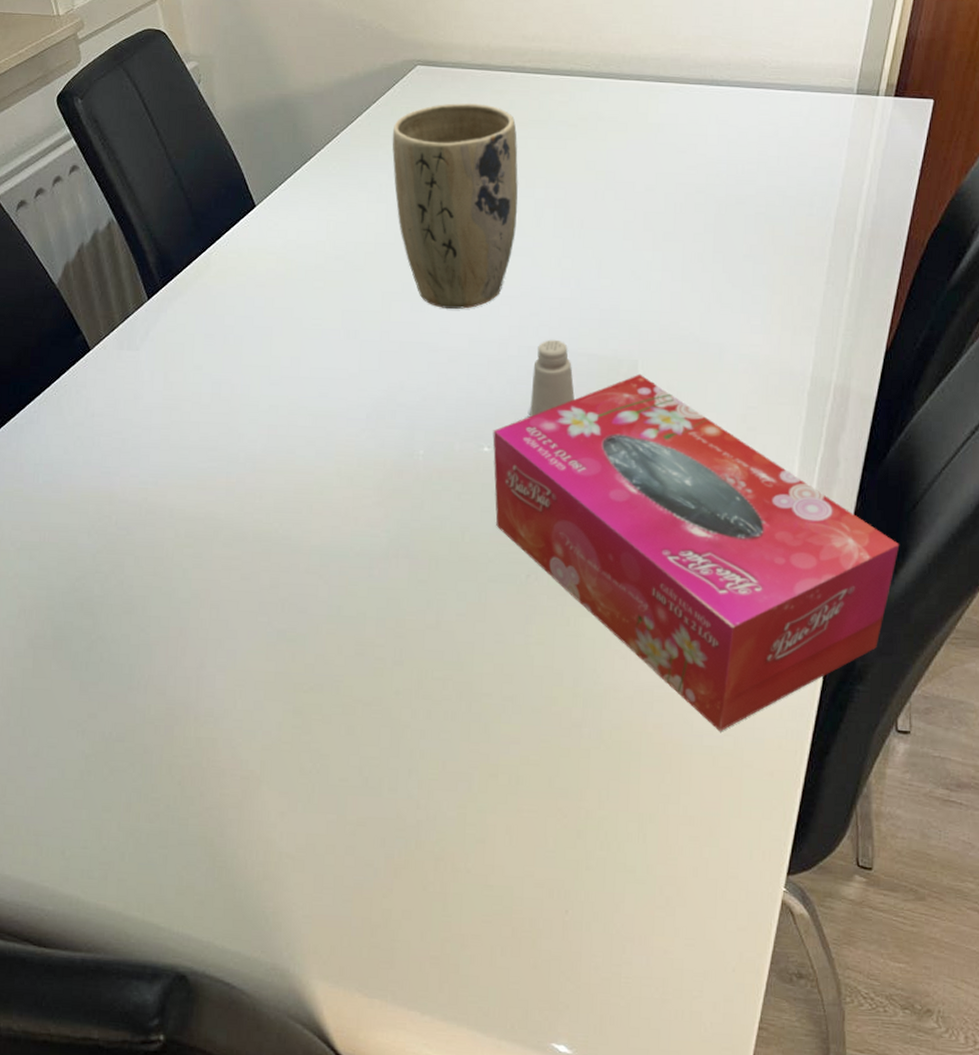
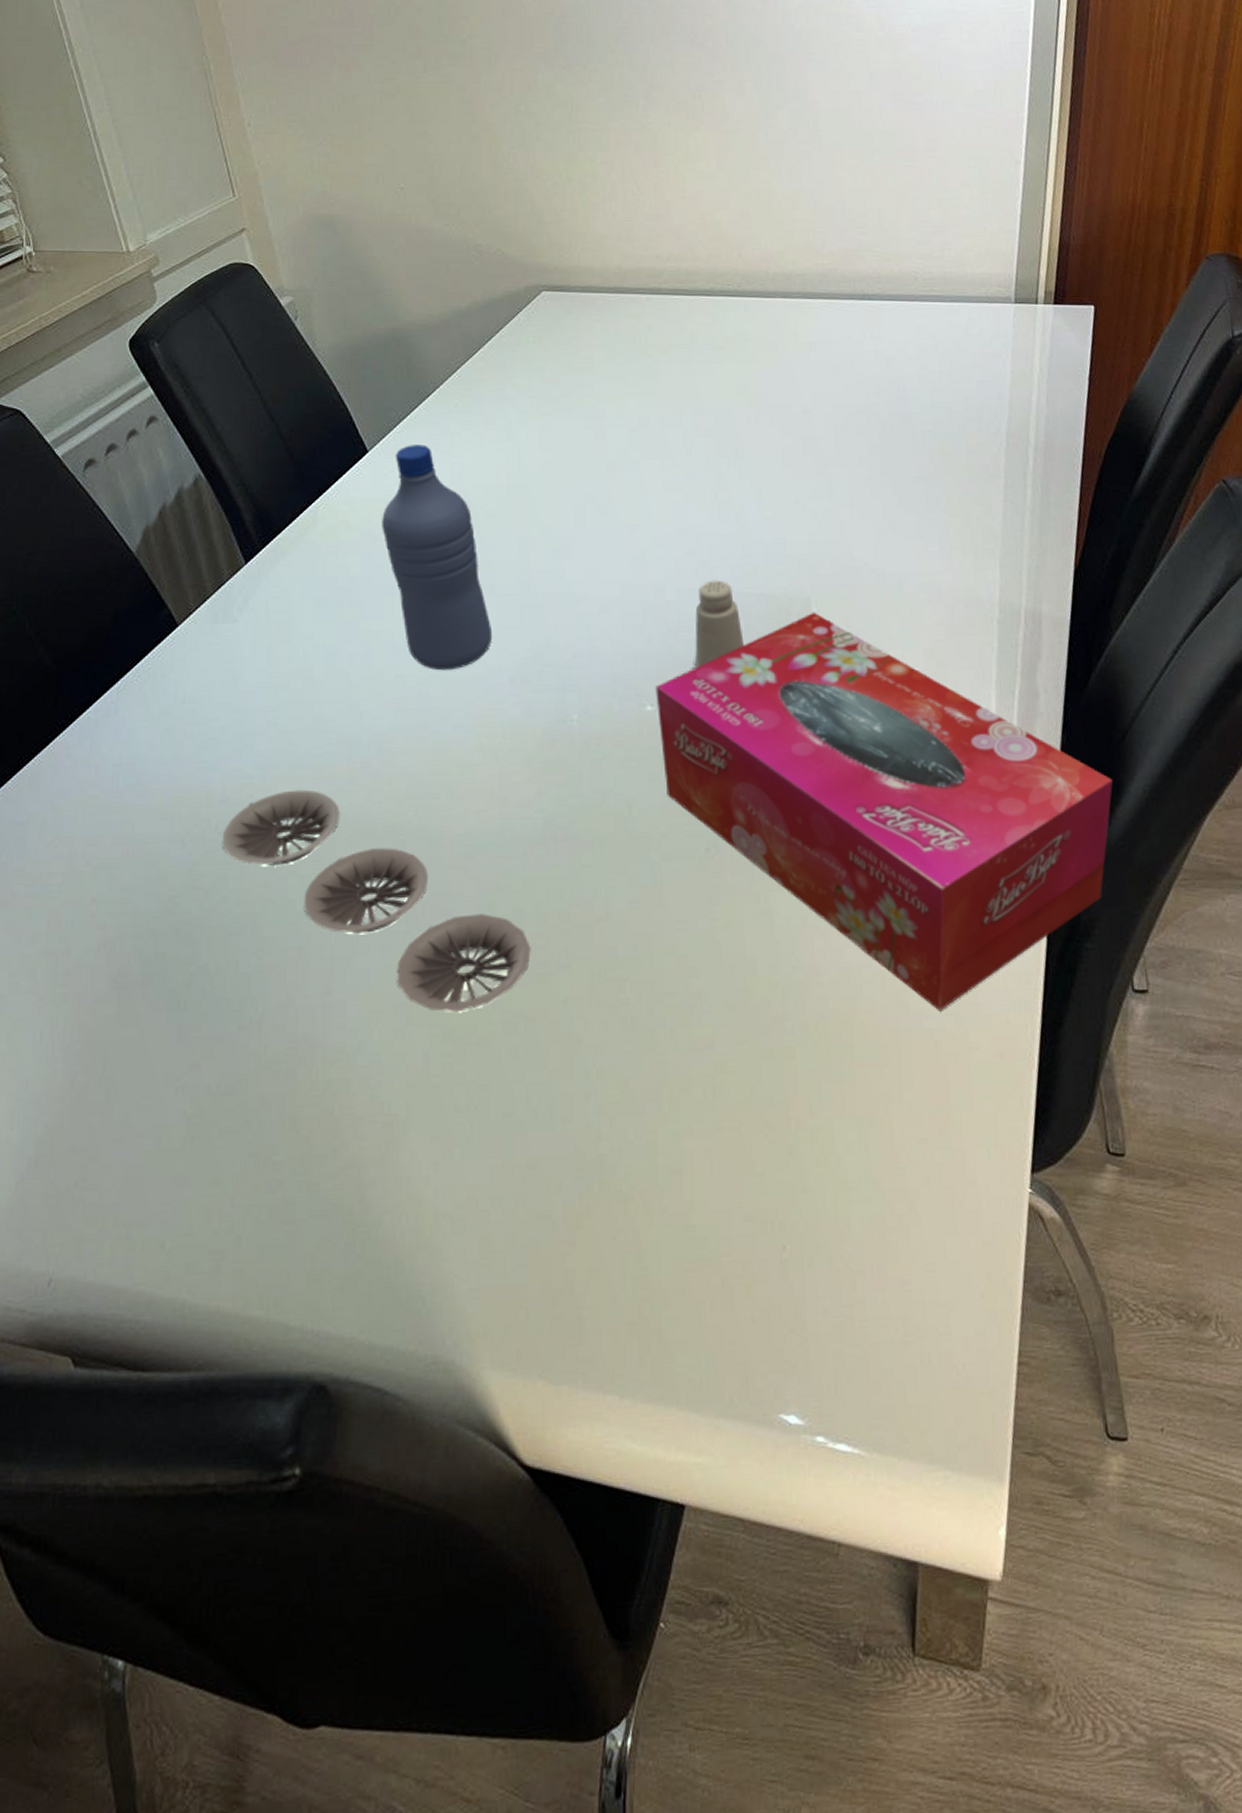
plate: none [120,496,371,693] -> present [222,789,531,1012]
water bottle: none [264,202,355,404] -> present [382,444,493,671]
plant pot: present [392,103,518,309] -> none [519,329,665,553]

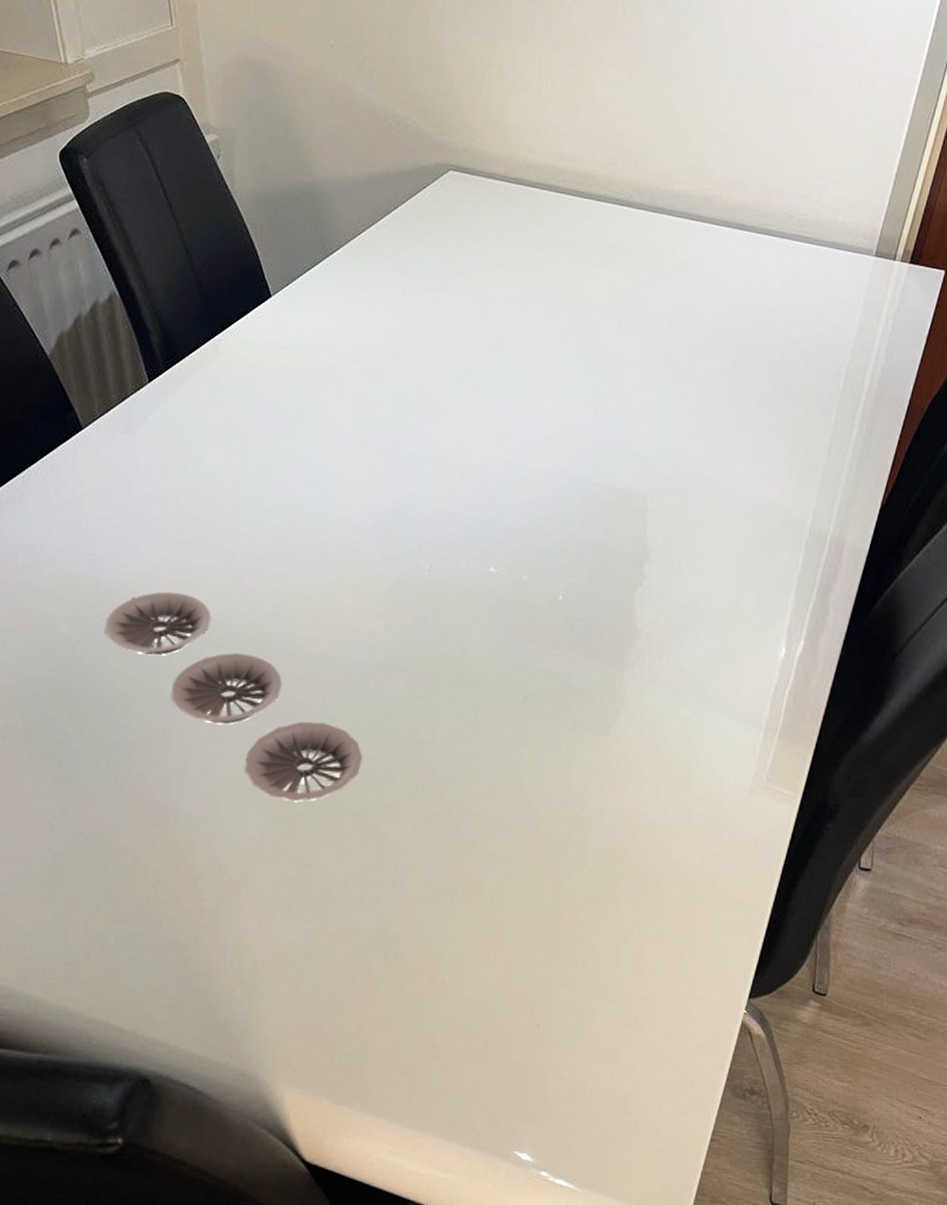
water bottle: present [382,444,493,671] -> none [276,296,364,509]
tissue box: present [655,612,1114,1012] -> none [497,508,878,861]
saltshaker: present [695,580,744,668] -> none [538,465,584,541]

